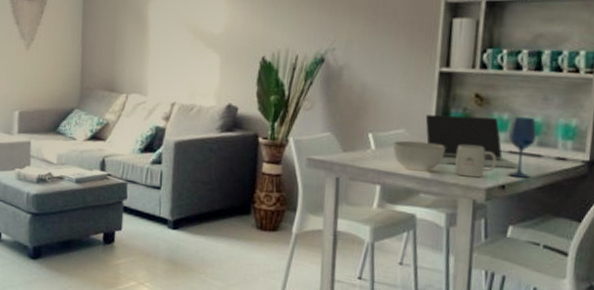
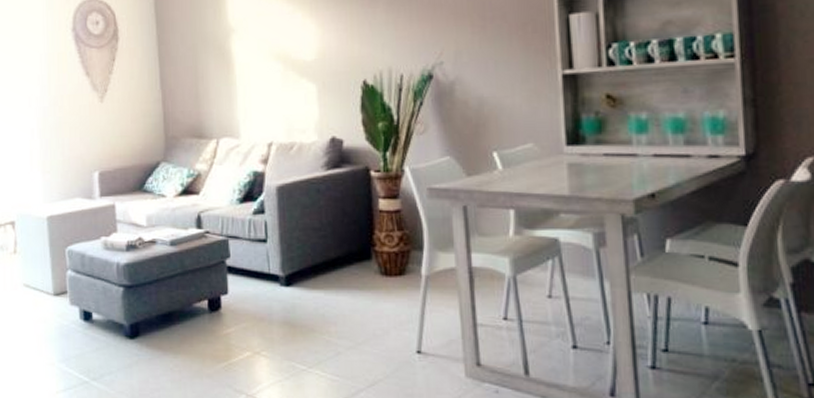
bowl: present [393,140,446,172] -> none [522,154,582,189]
laptop: present [425,114,518,169] -> none [554,119,666,177]
mug: present [455,145,498,178] -> none [595,153,642,189]
wineglass: present [508,116,537,178] -> none [650,113,682,183]

